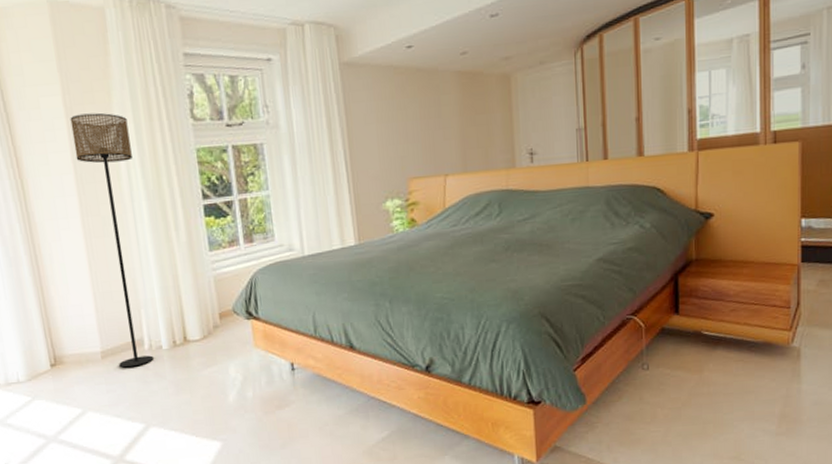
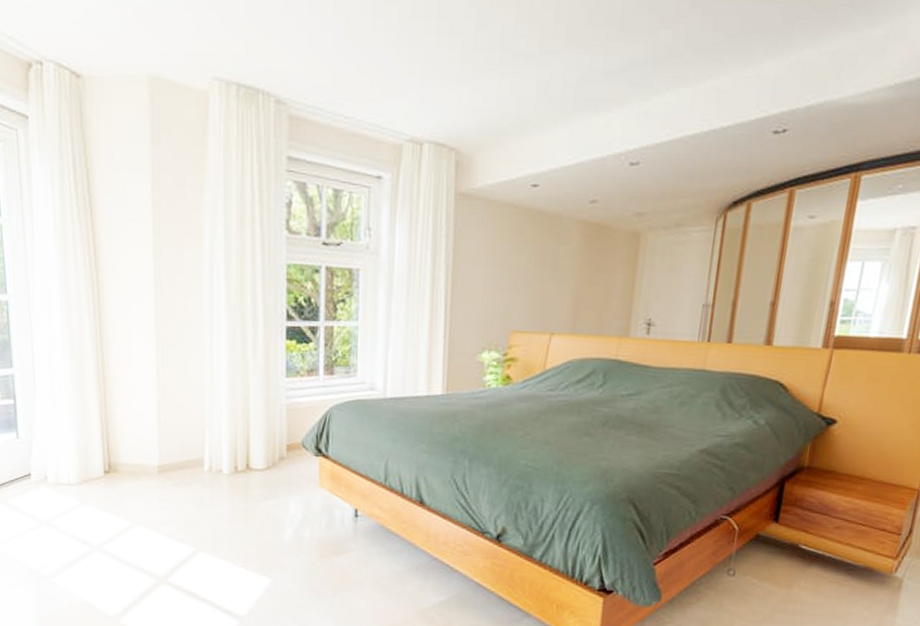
floor lamp: present [70,112,154,368] -> none [156,207,217,487]

